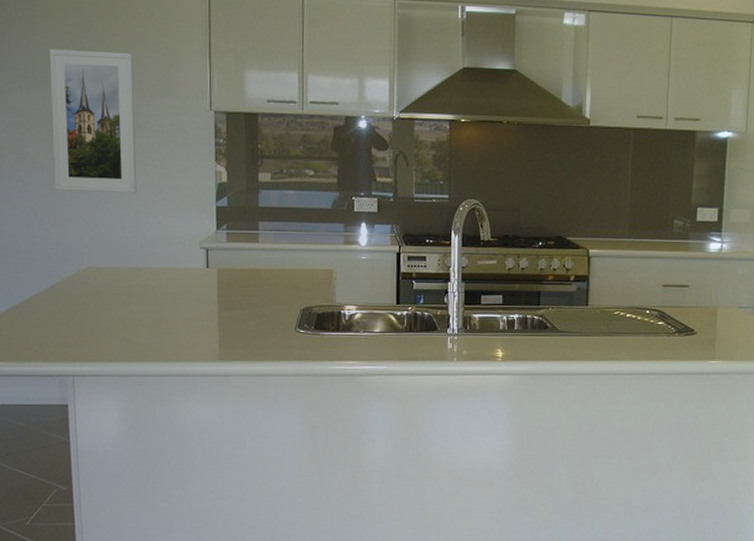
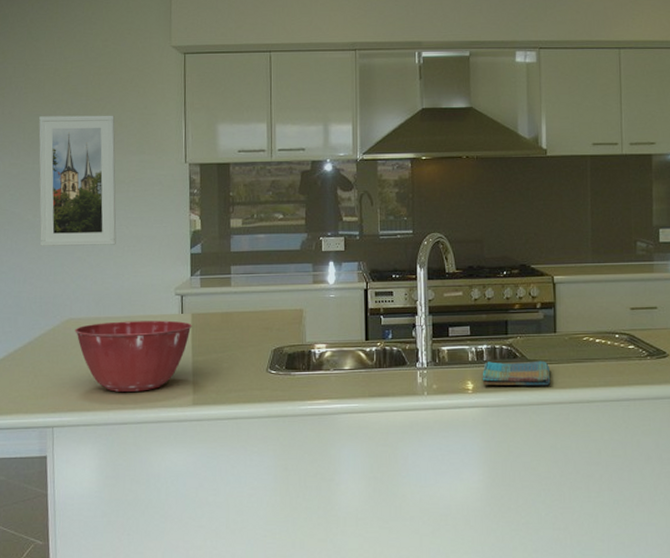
mixing bowl: none [94,272,218,345] -> present [75,320,192,392]
dish towel: none [512,331,580,357] -> present [482,361,551,386]

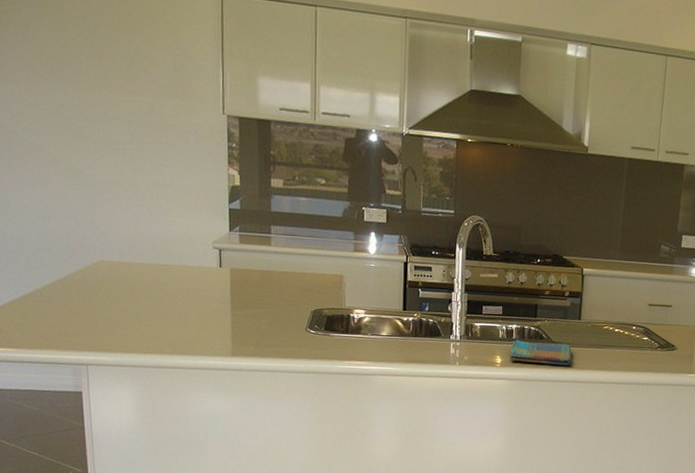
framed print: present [38,115,117,246] -> none [58,41,149,191]
mixing bowl: present [75,320,192,392] -> none [107,268,231,339]

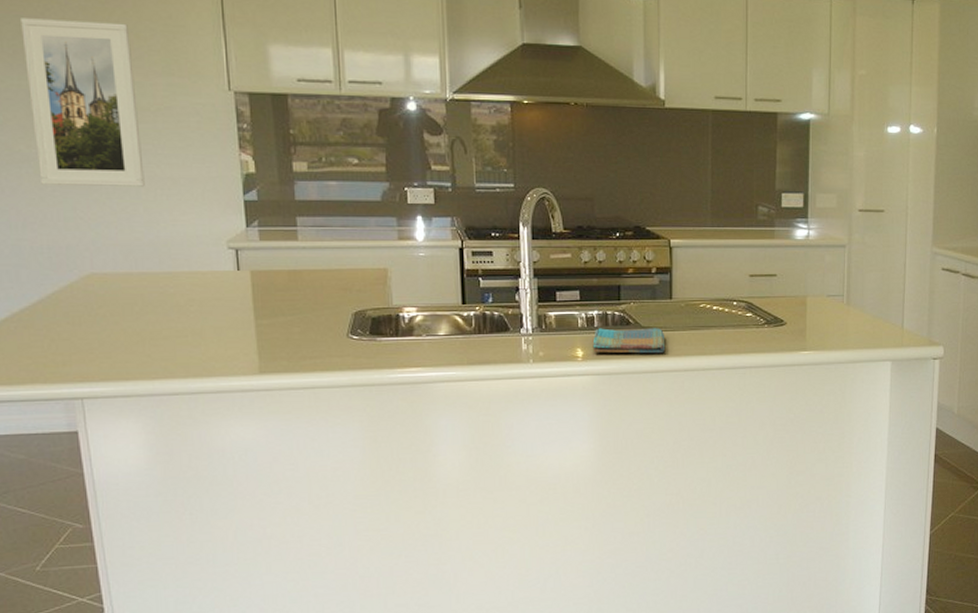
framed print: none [58,41,149,191] -> present [21,18,145,187]

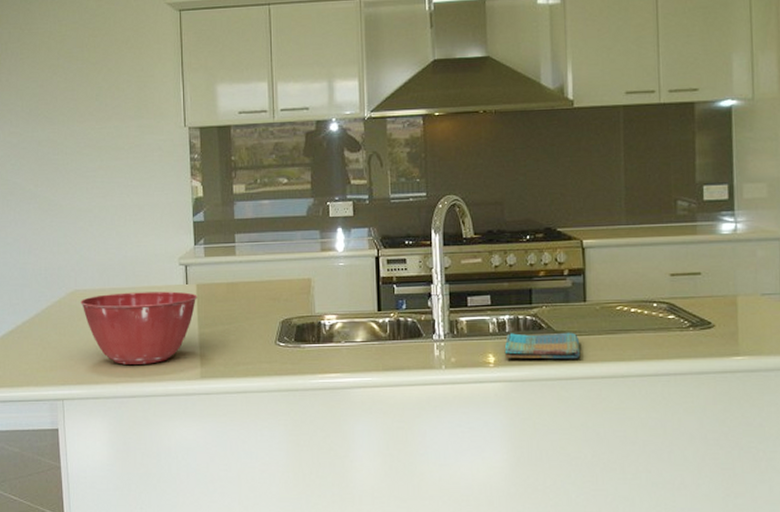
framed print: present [21,18,145,187] -> none [36,78,118,217]
mixing bowl: none [99,278,252,359] -> present [80,291,197,365]

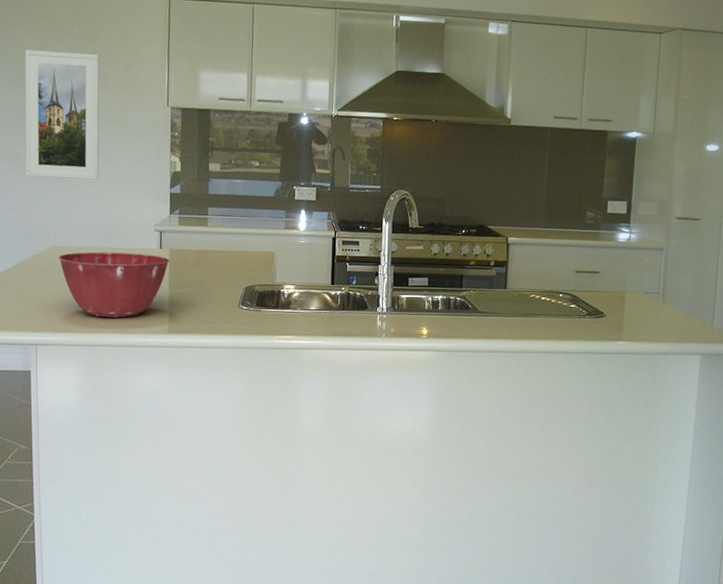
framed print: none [36,78,118,217] -> present [24,50,100,180]
dish towel: present [504,332,581,360] -> none [436,311,498,336]

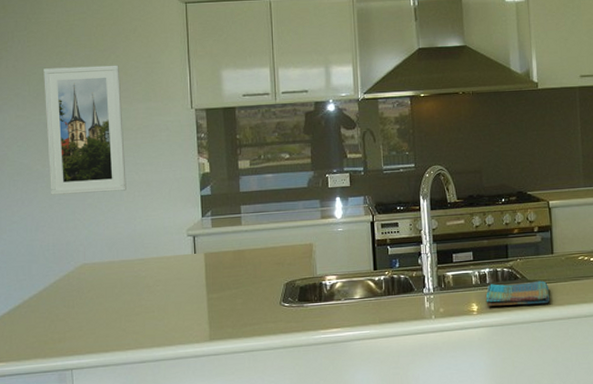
mixing bowl: present [58,252,170,318] -> none [89,260,205,332]
dish towel: none [436,311,498,336] -> present [485,280,550,307]

